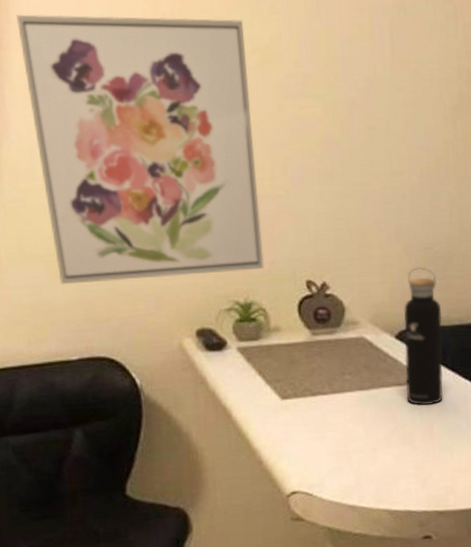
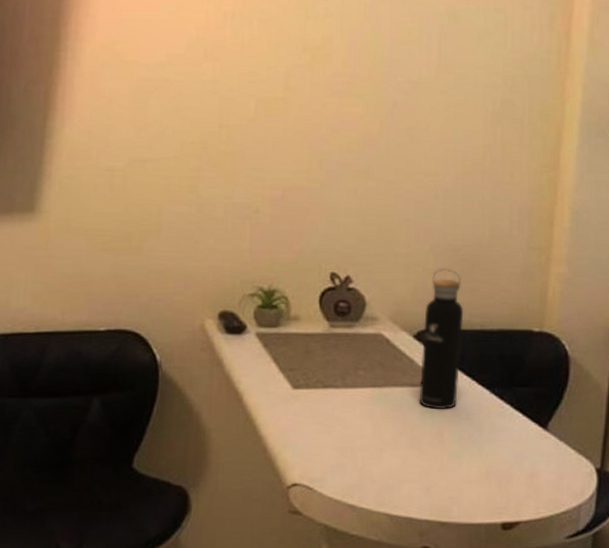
wall art: present [16,14,264,285] -> none [93,10,298,259]

